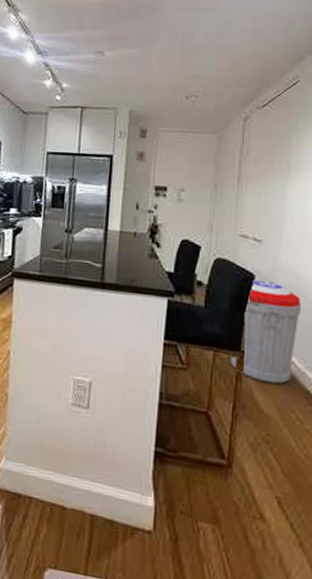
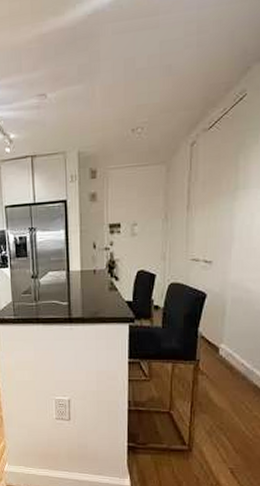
trash can: present [231,280,302,385] -> none [188,298,250,383]

